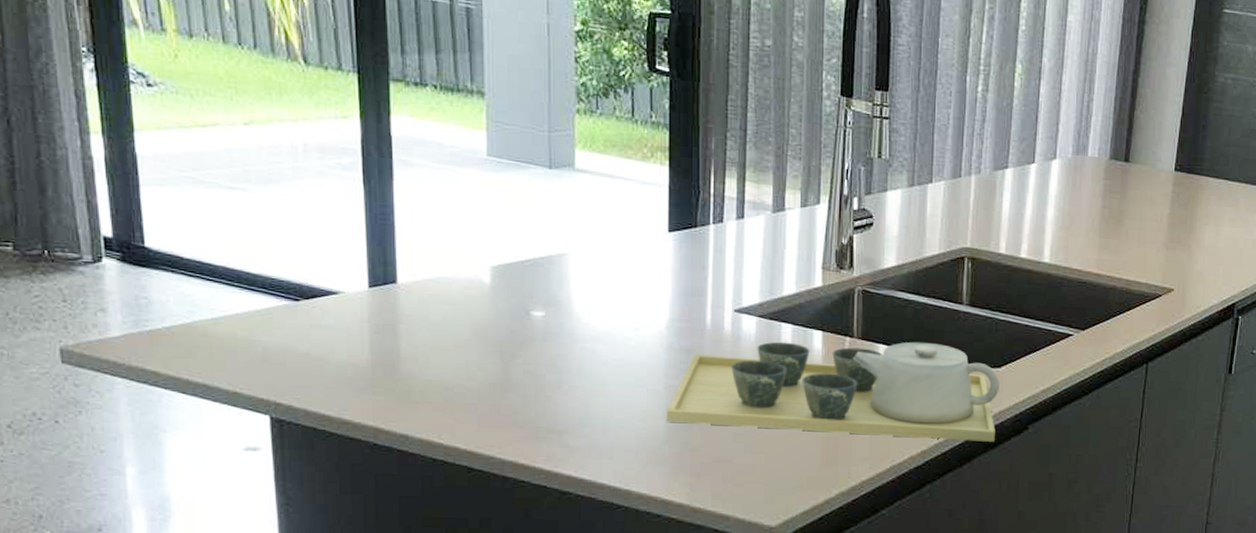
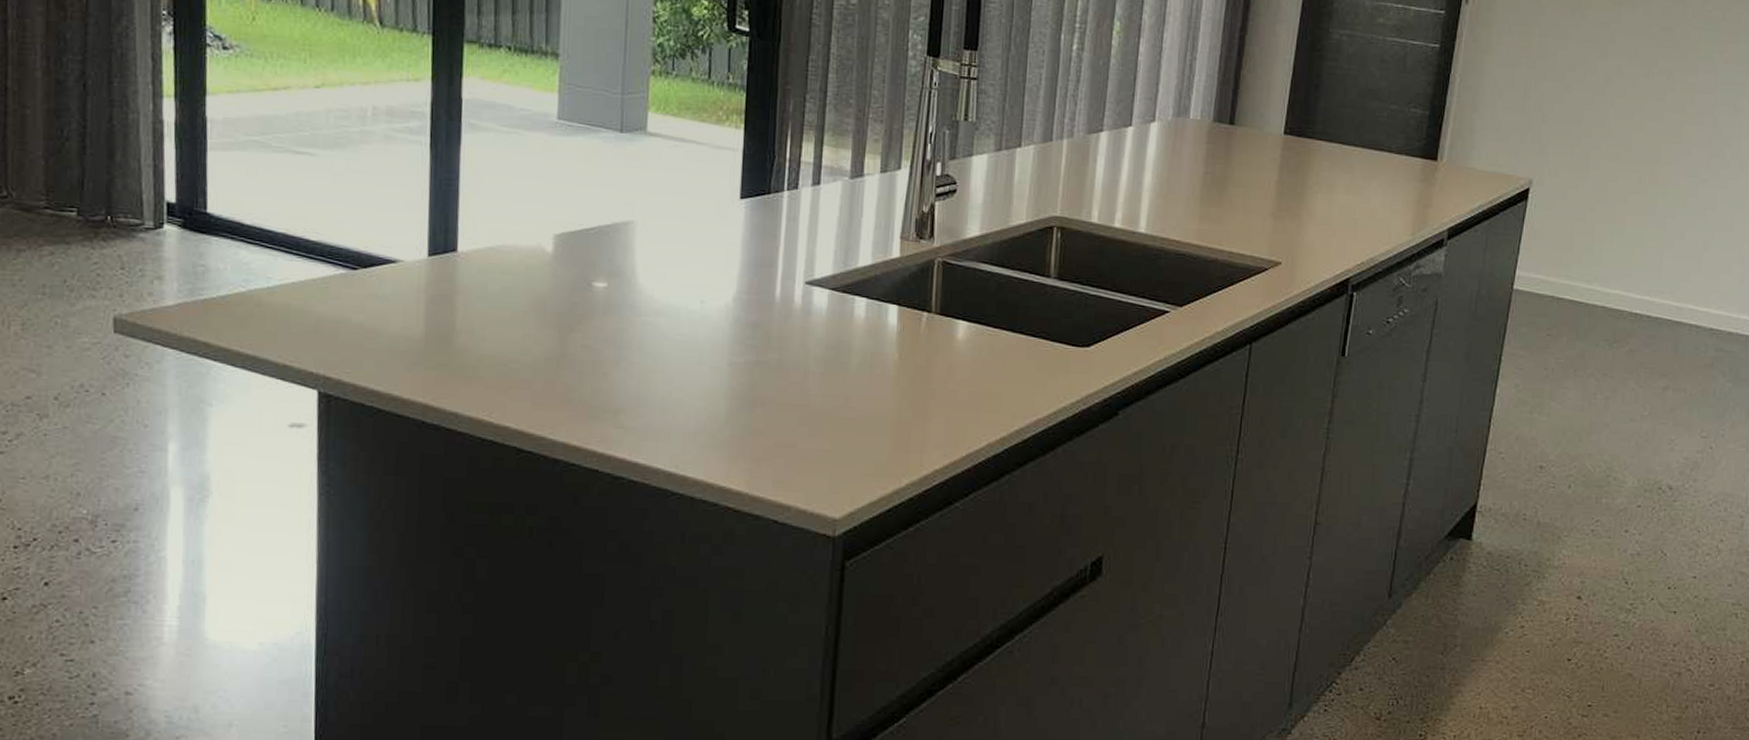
tea set: present [667,341,1000,442] -> none [729,316,1088,429]

